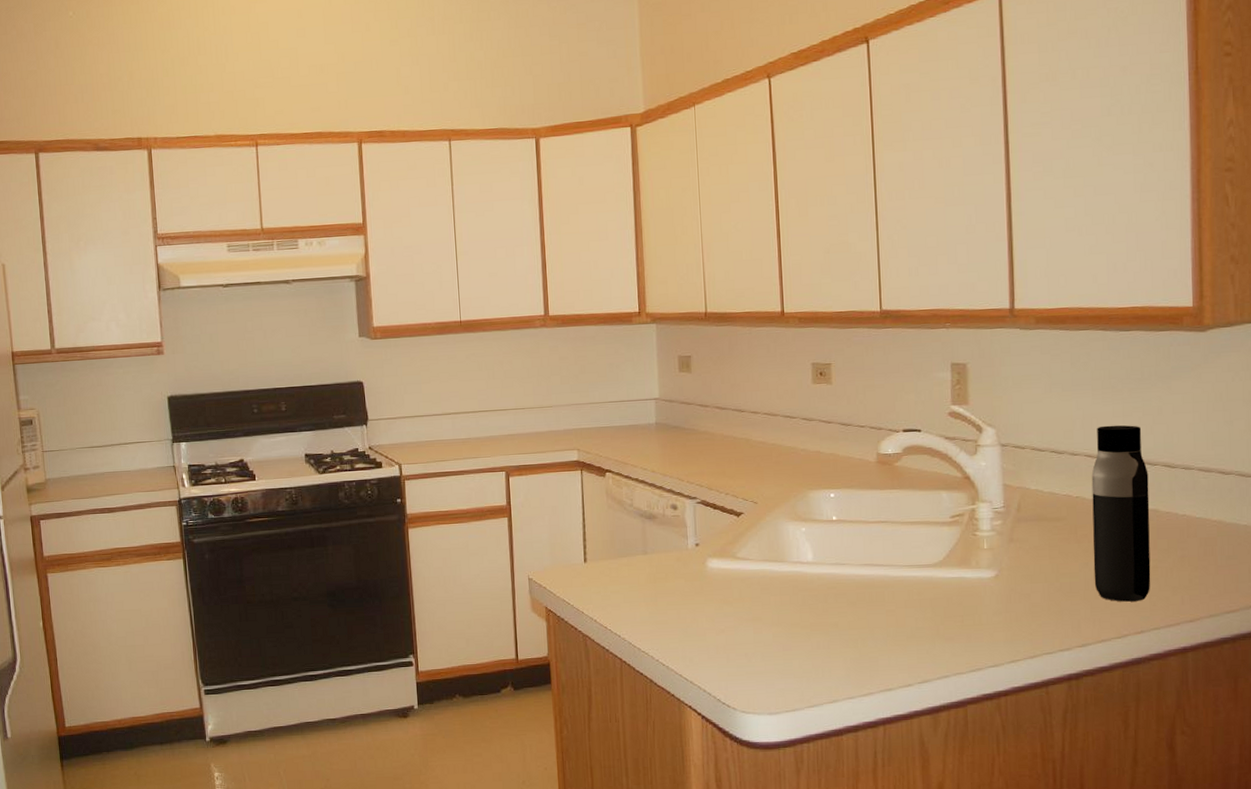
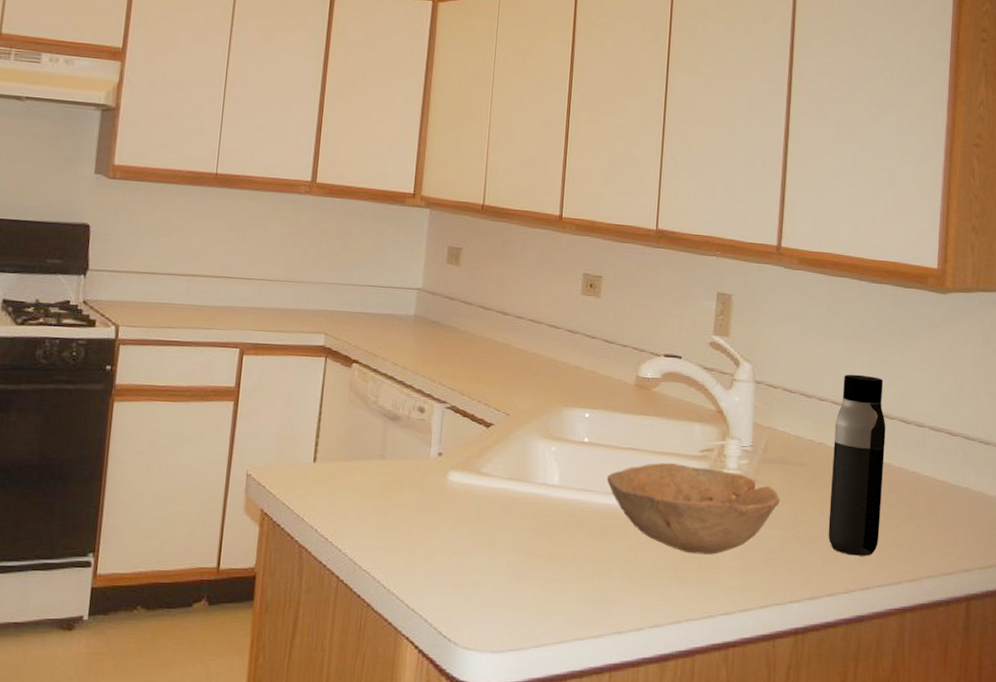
bowl: none [859,530,1039,614] -> present [606,462,780,555]

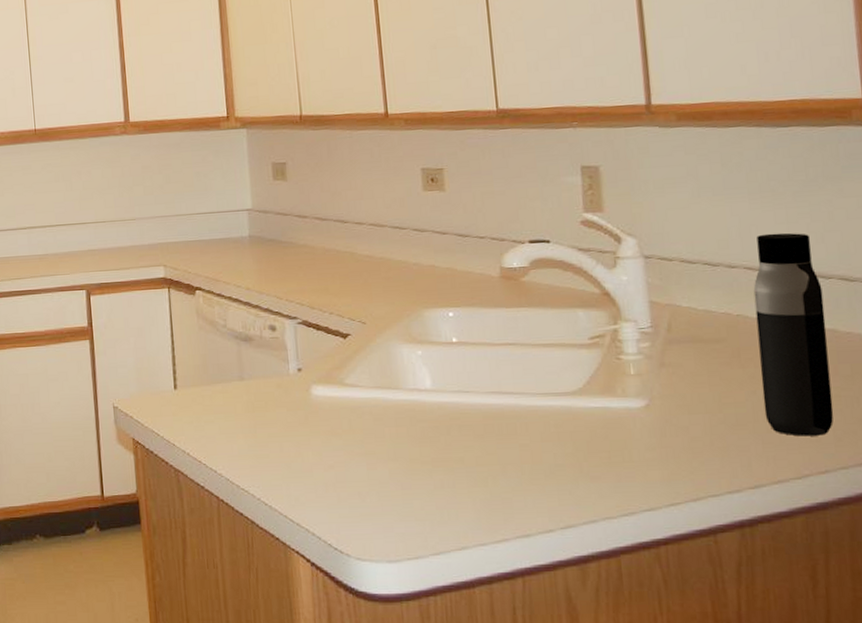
bowl: present [606,462,780,555] -> none [484,354,697,449]

